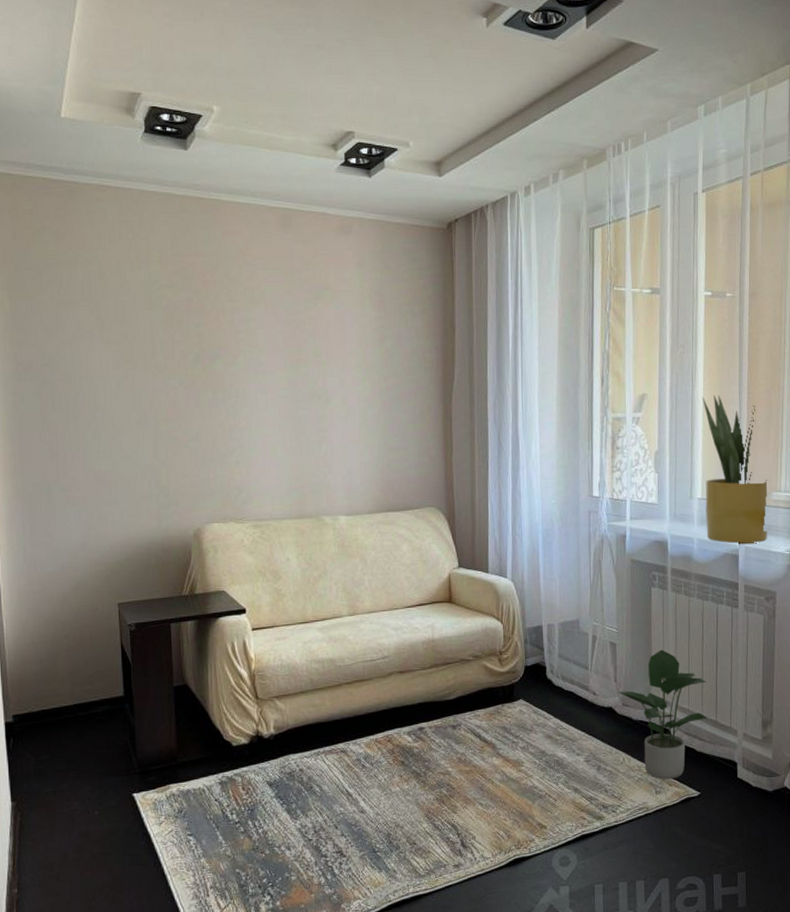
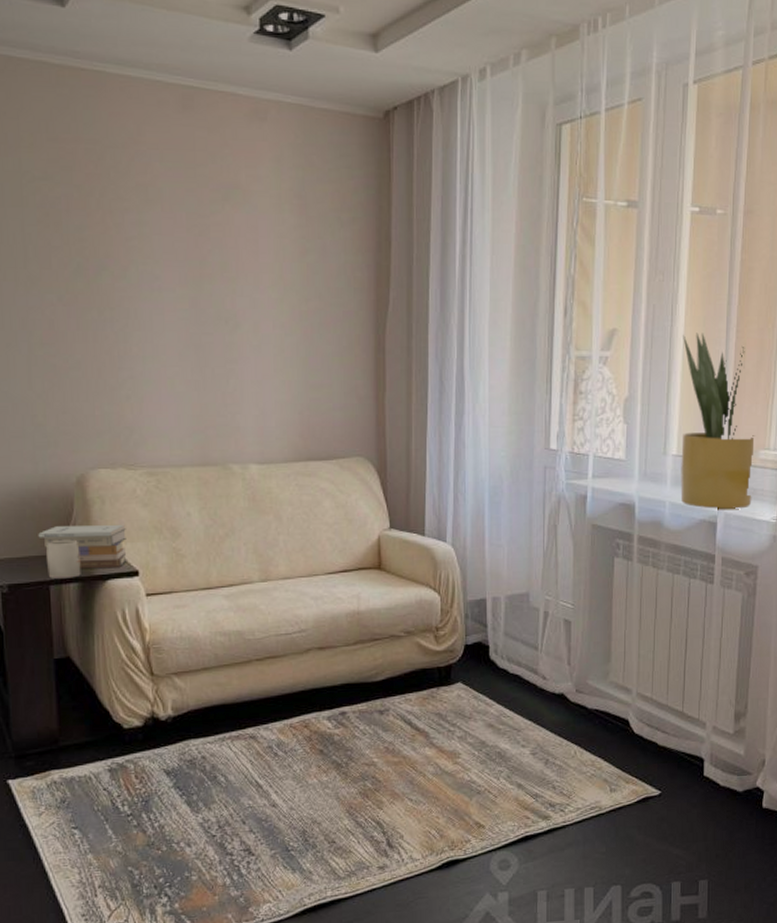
books: none [161,569,236,609] -> present [38,524,127,569]
mug: none [167,583,197,617] -> present [45,539,81,579]
potted plant: present [618,649,707,779] -> none [572,629,674,776]

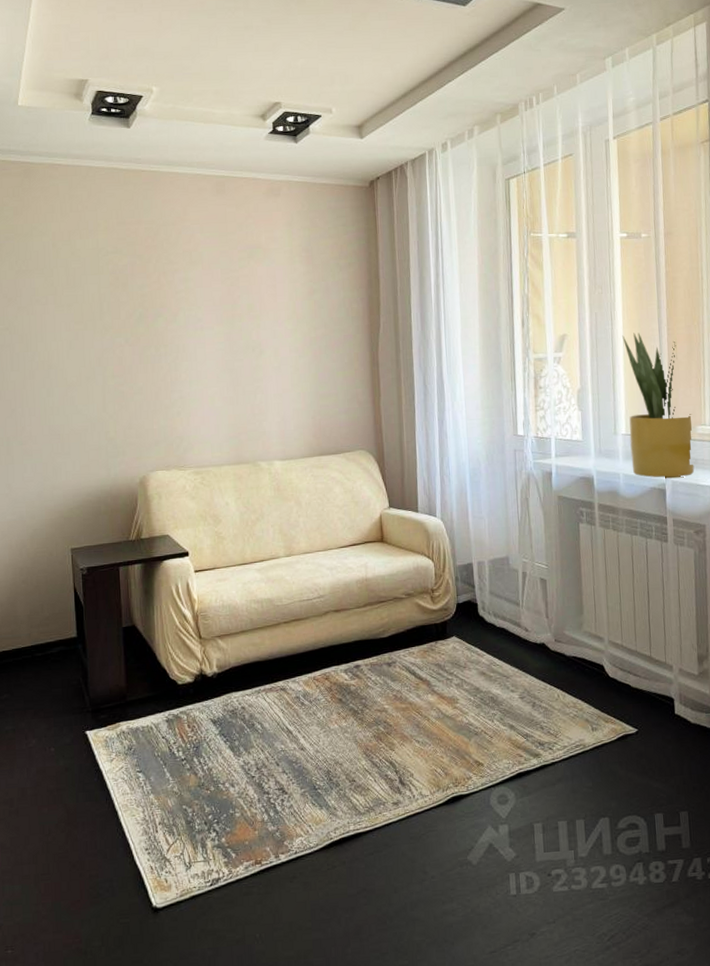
books: present [38,524,127,569] -> none [110,514,179,553]
mug: present [45,539,81,579] -> none [116,528,144,561]

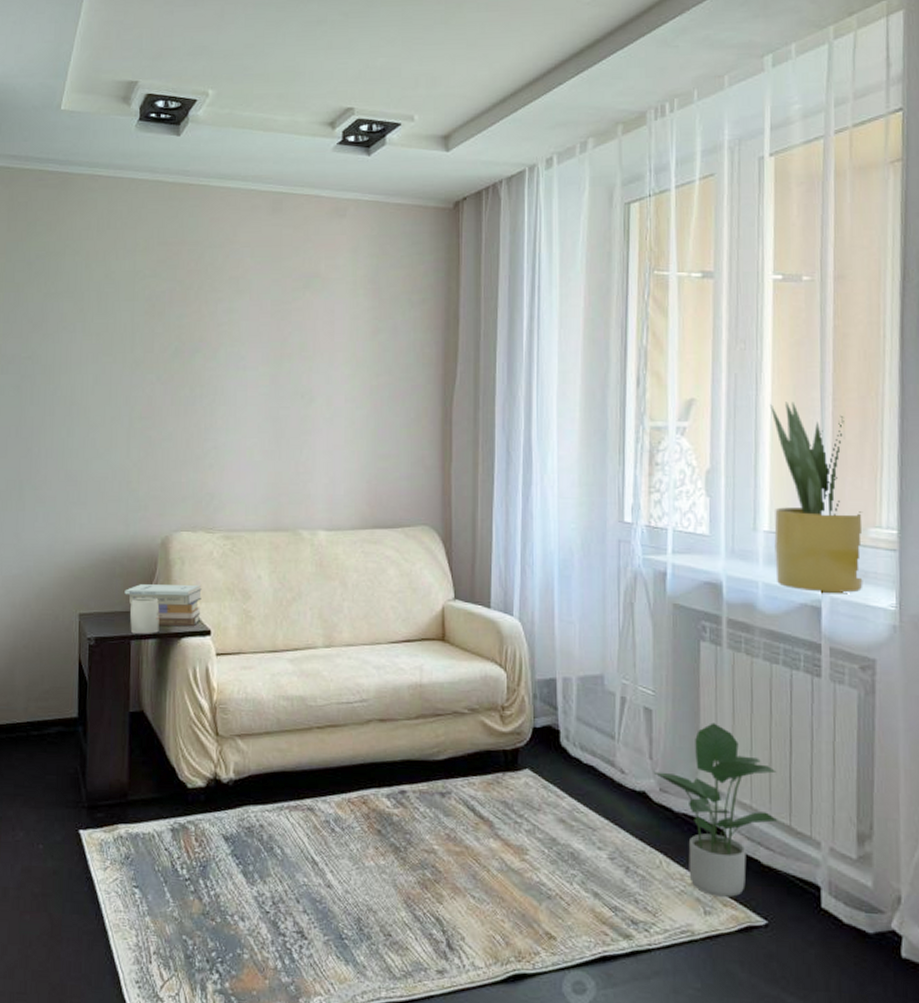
books: none [110,514,179,553] -> present [124,584,202,627]
mug: none [116,528,144,561] -> present [129,597,160,634]
potted plant: none [550,585,641,716] -> present [654,722,777,897]

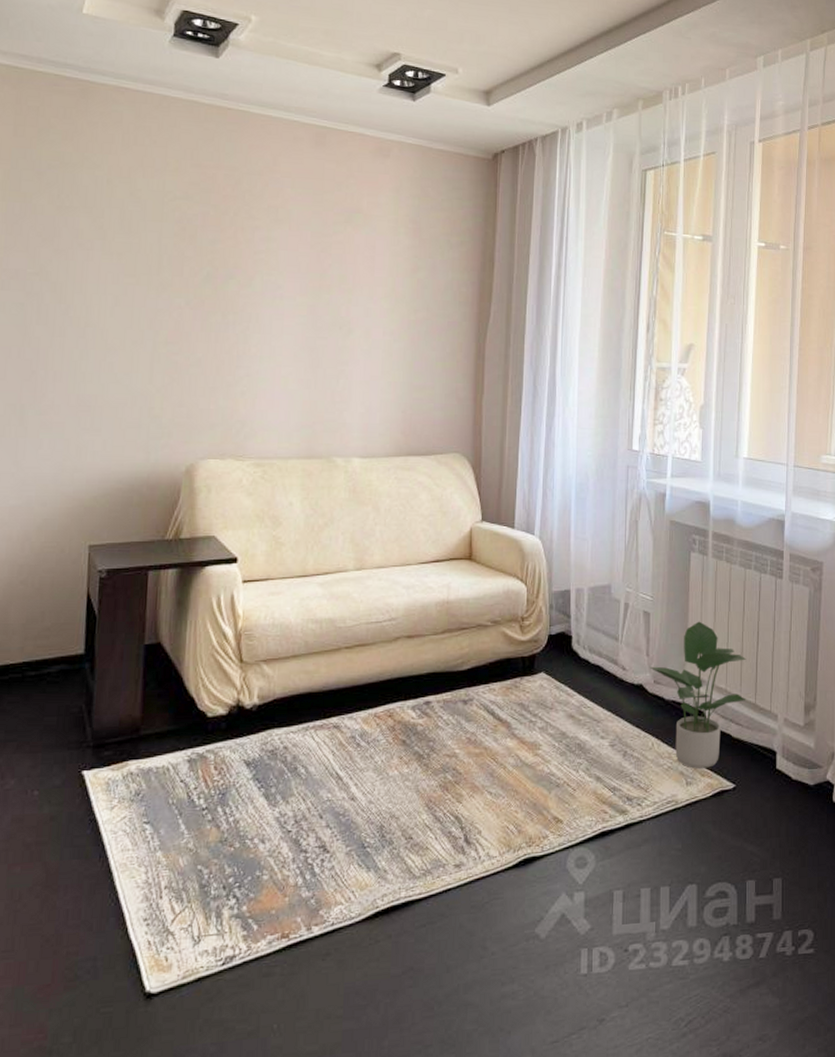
books: present [124,584,202,627] -> none [142,512,229,555]
mug: present [129,597,160,634] -> none [147,526,182,564]
planter: present [770,402,865,593] -> none [751,349,818,509]

